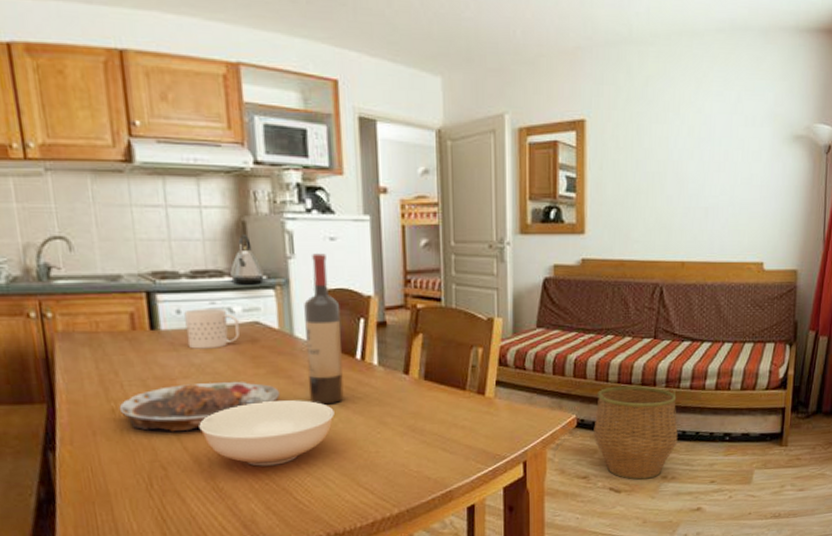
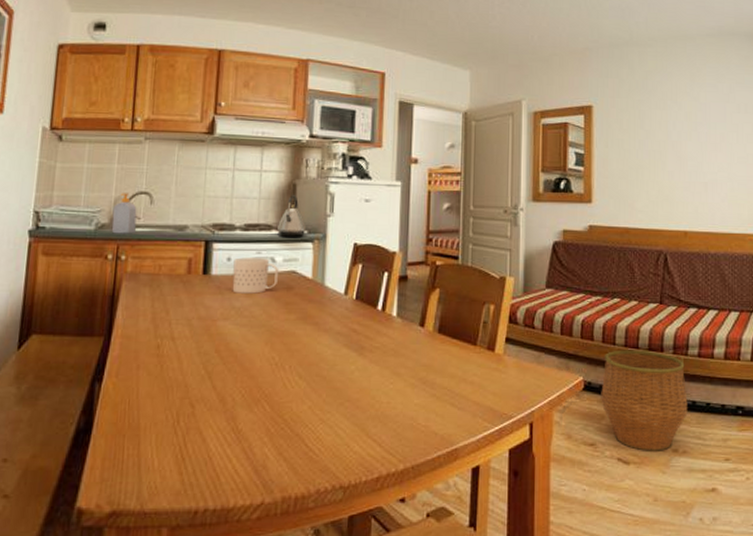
soap bottle: none [23,238,58,288] -> present [111,193,137,234]
plate: present [119,381,281,432] -> none [163,324,306,371]
bowl: present [199,400,335,466] -> none [229,346,353,410]
wine bottle: present [304,253,344,405] -> none [331,213,368,352]

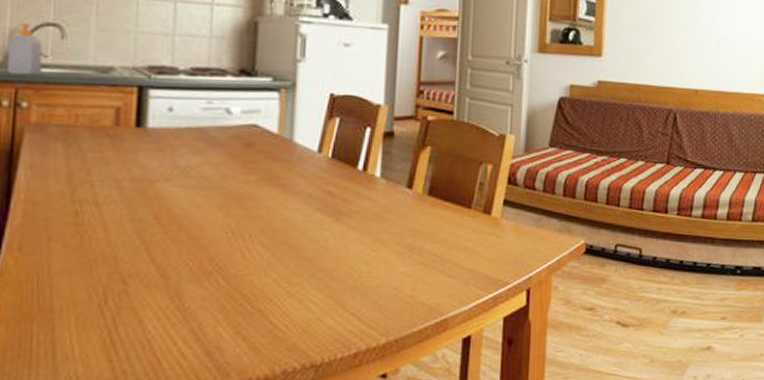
mug: present [232,257,279,294] -> none [175,107,237,151]
kettle: present [277,194,307,238] -> none [234,33,271,86]
basket: present [601,350,688,451] -> none [602,211,689,314]

